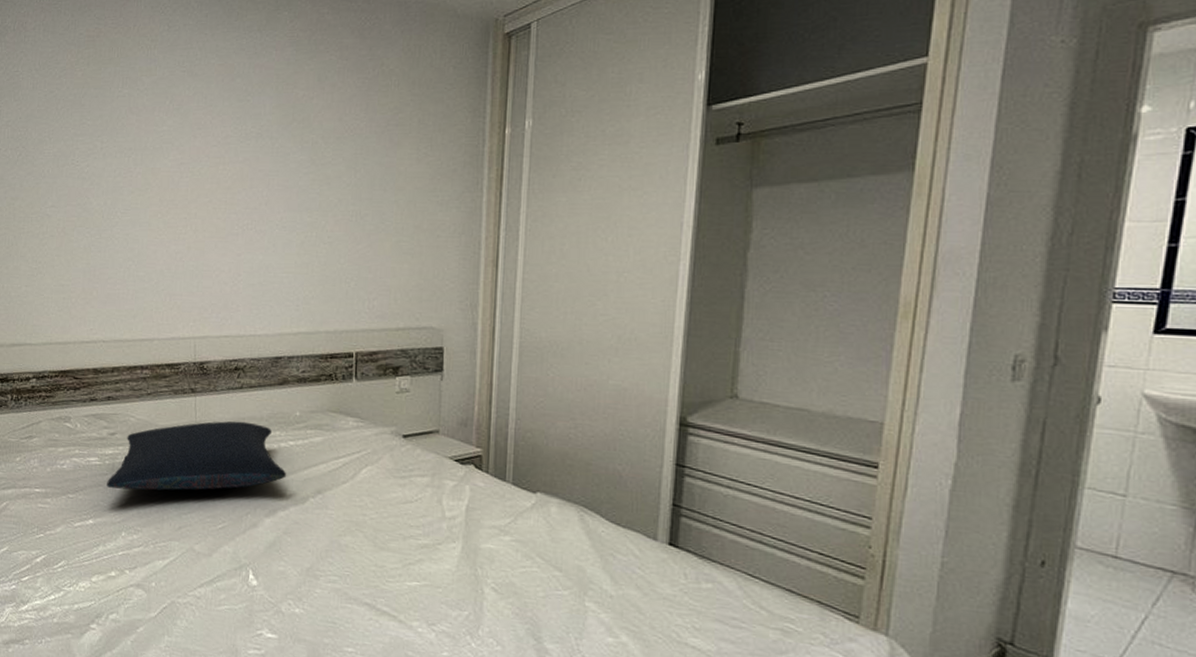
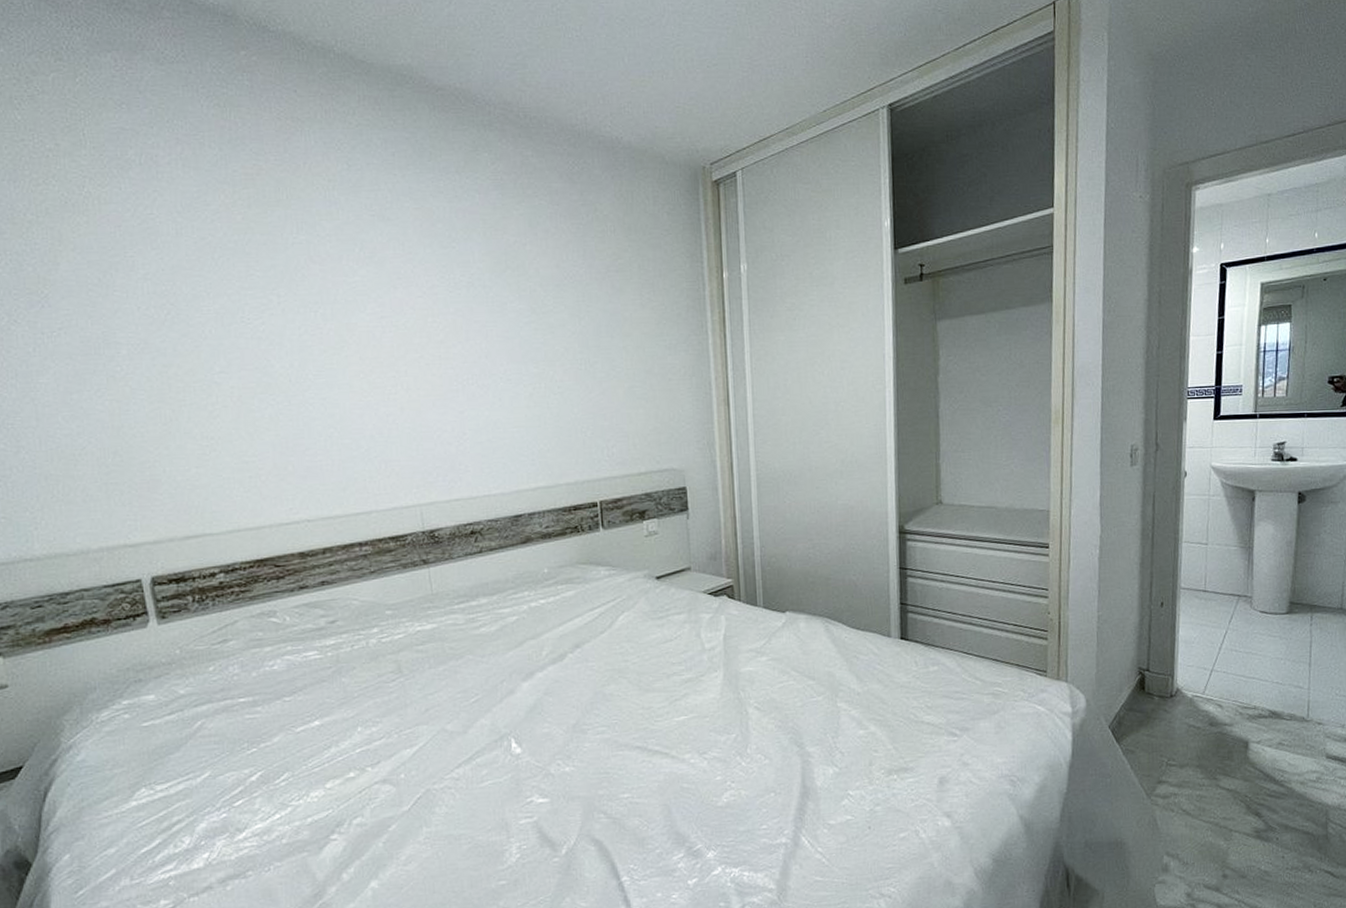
pillow: present [107,421,287,491] -> none [332,586,541,682]

